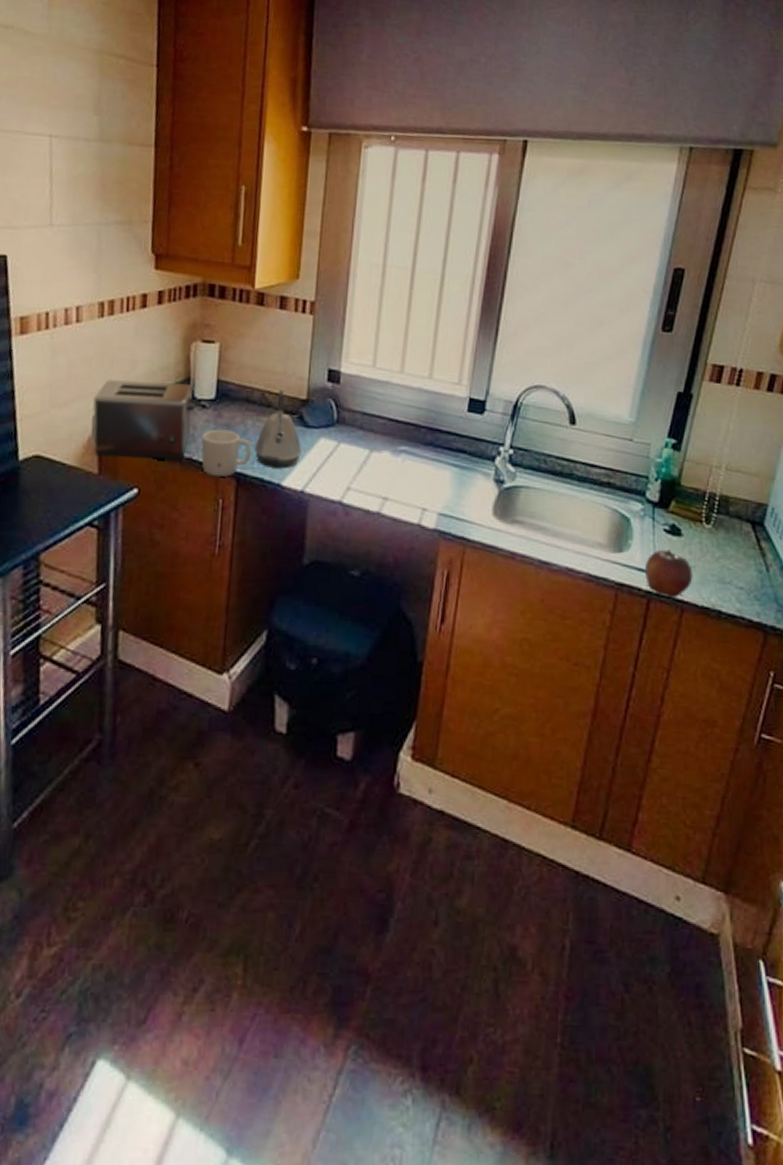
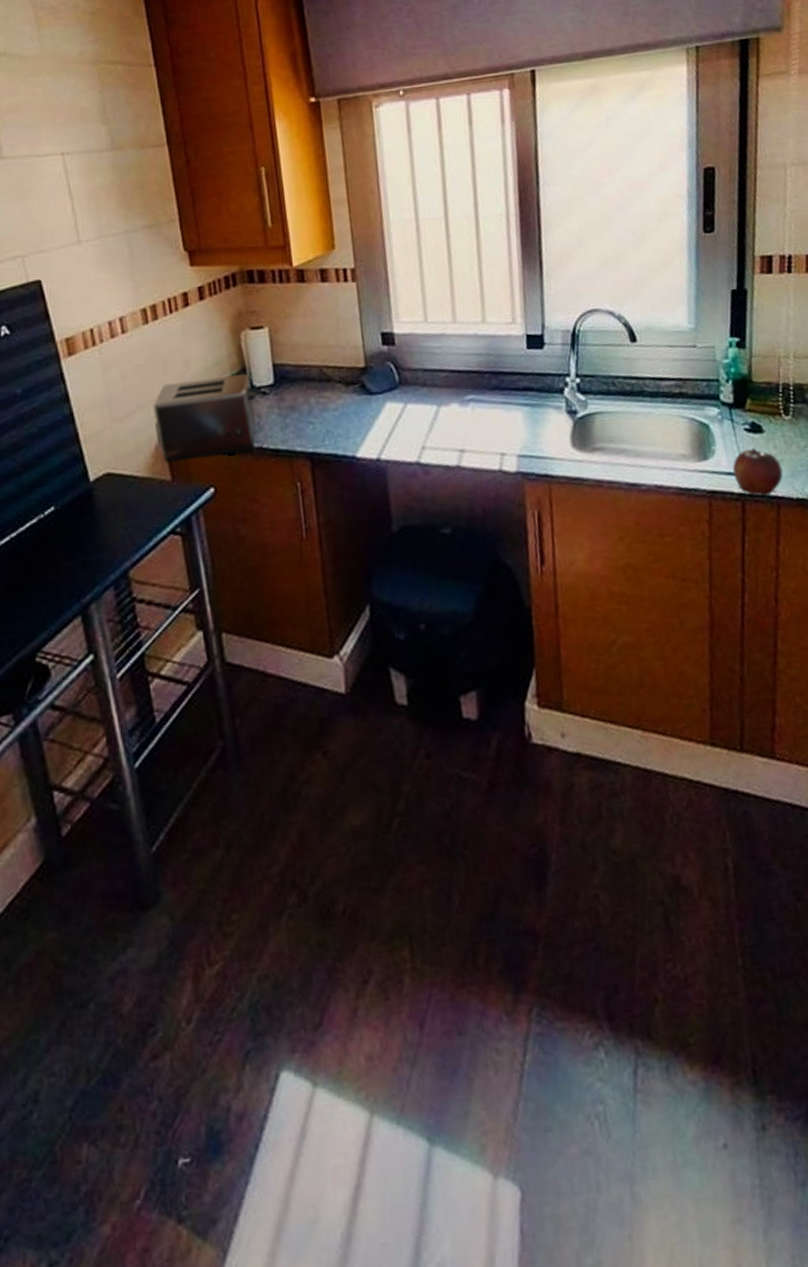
mug: present [201,429,252,477] -> none [268,411,321,461]
kettle: present [254,389,302,469] -> none [322,361,370,442]

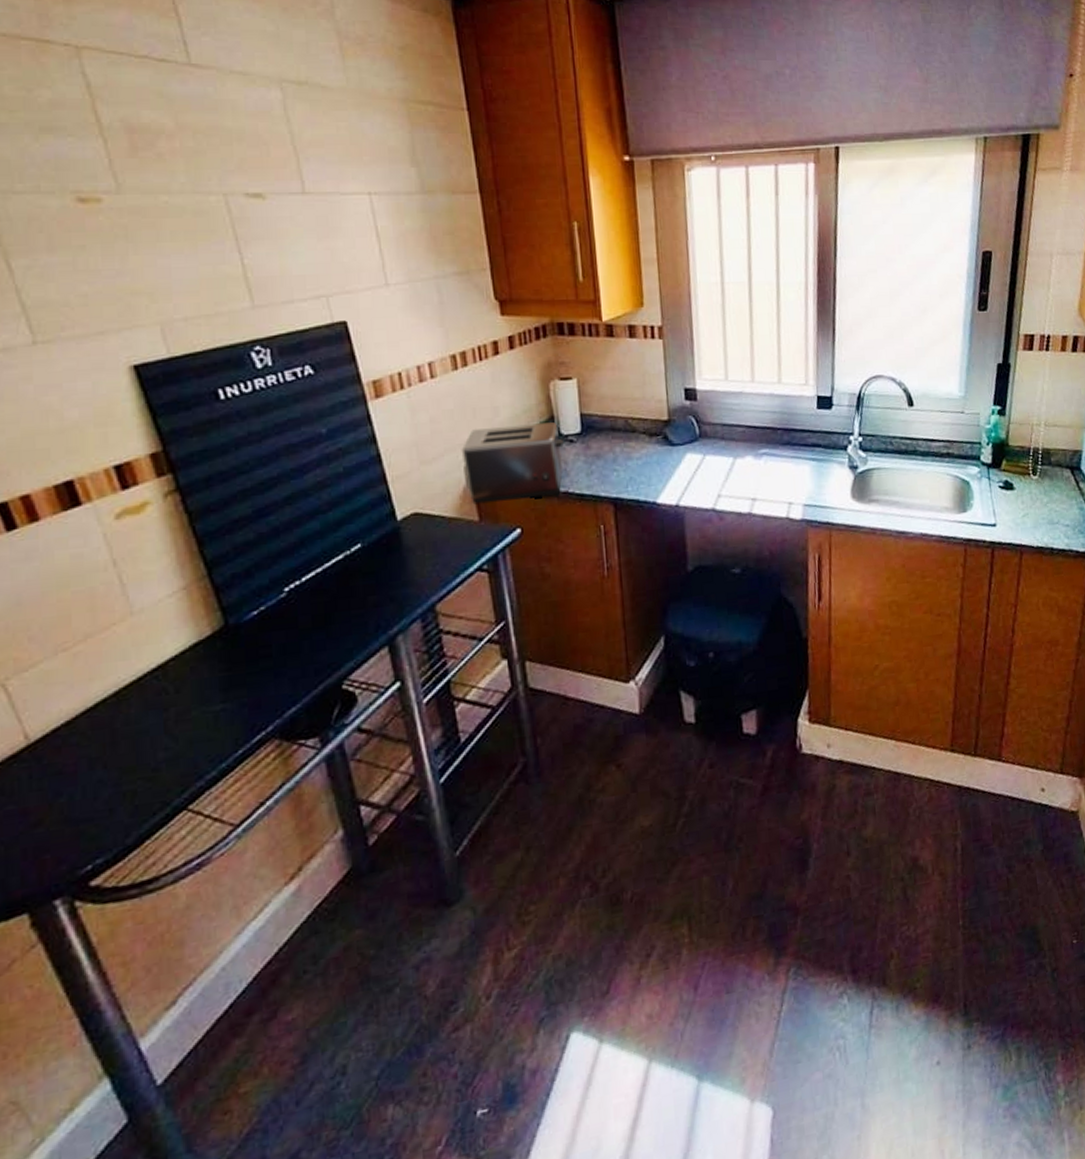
fruit: present [732,448,783,497] -> none [986,503,1027,545]

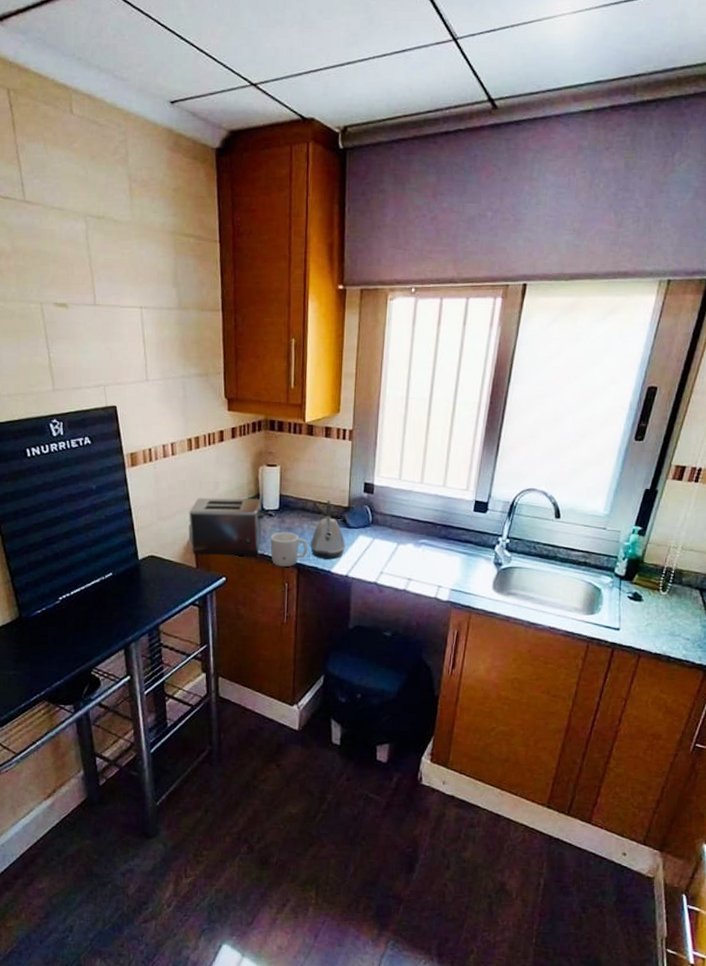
mug: none [574,459,625,505] -> present [270,531,308,567]
kettle: none [625,413,671,489] -> present [309,499,346,560]

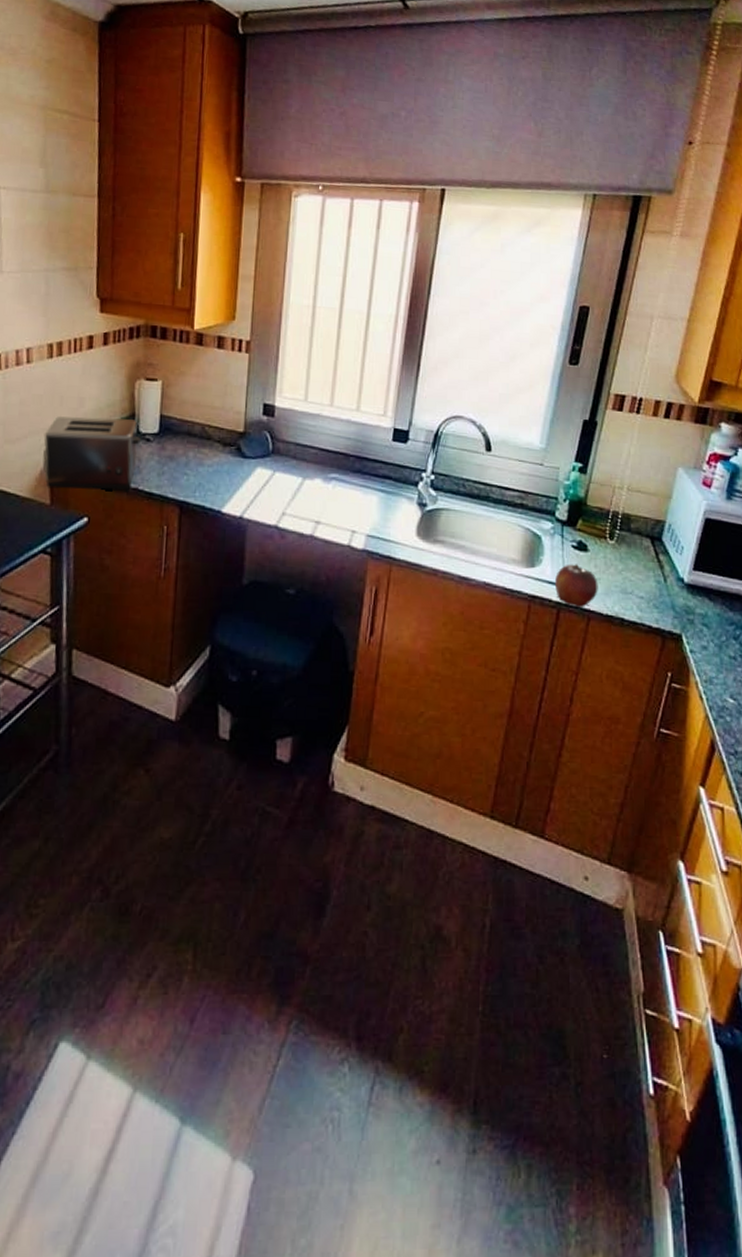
mug: present [270,531,308,567] -> none [146,461,194,505]
kettle: present [309,499,346,560] -> none [195,422,240,497]
fruit: none [610,611,650,648] -> present [554,564,598,609]

